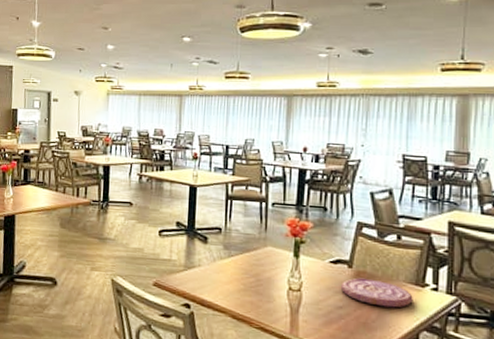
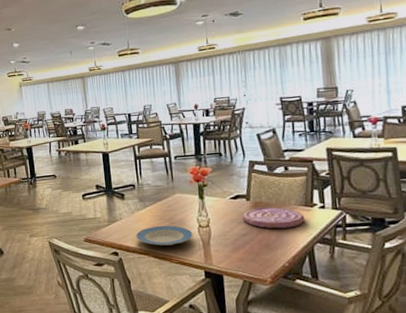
plate: none [213,280,281,306] -> present [135,225,193,246]

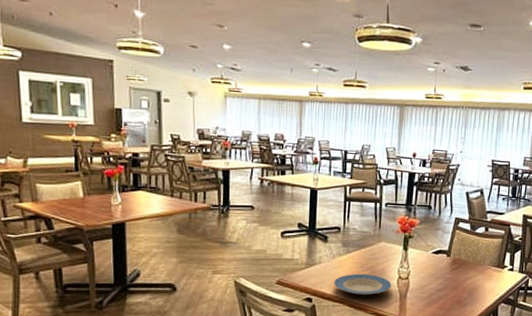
plate: present [243,207,305,229] -> none [441,264,495,287]

